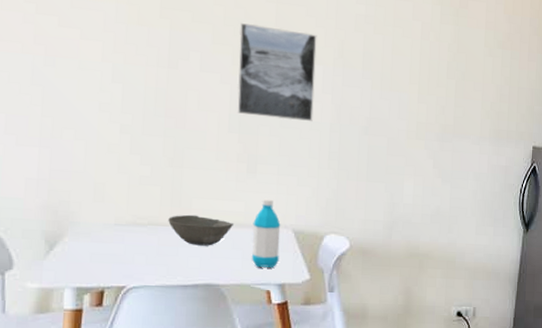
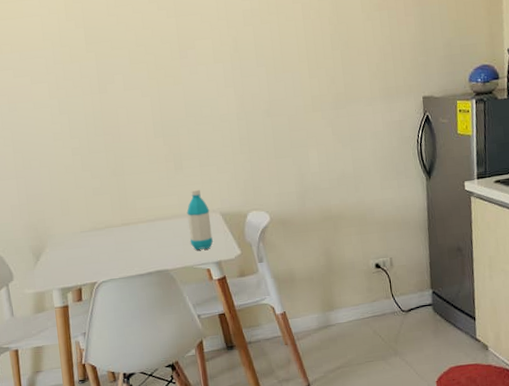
bowl: present [168,214,235,246] -> none [120,213,172,239]
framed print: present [237,22,317,121] -> none [149,36,222,121]

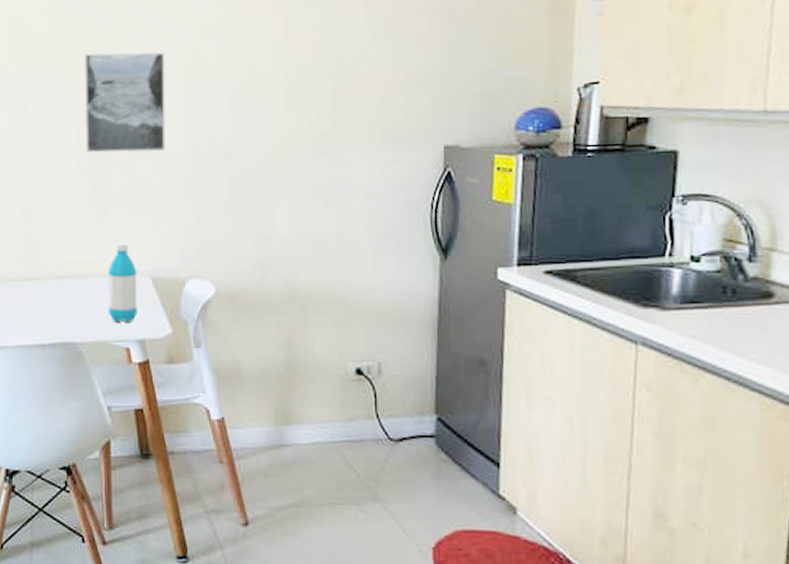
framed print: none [149,36,222,121] -> present [83,51,165,153]

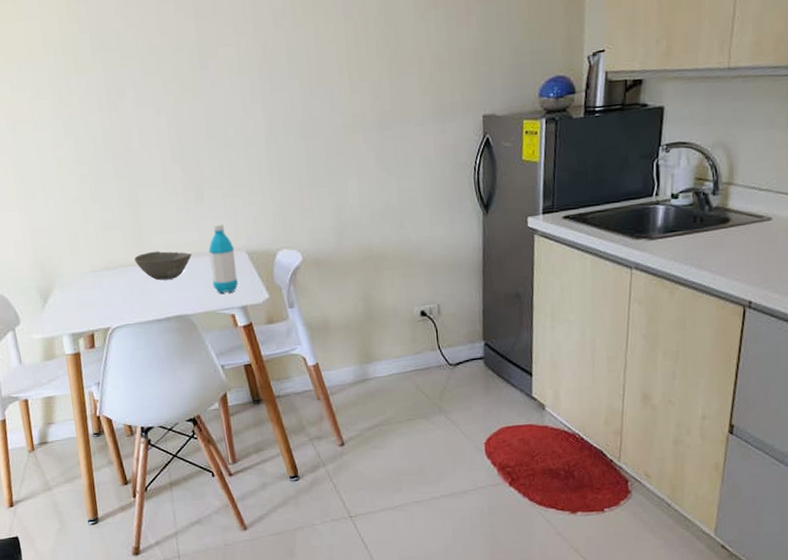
bowl: none [24,267,89,300] -> present [134,251,192,281]
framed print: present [83,51,165,153] -> none [164,42,248,144]

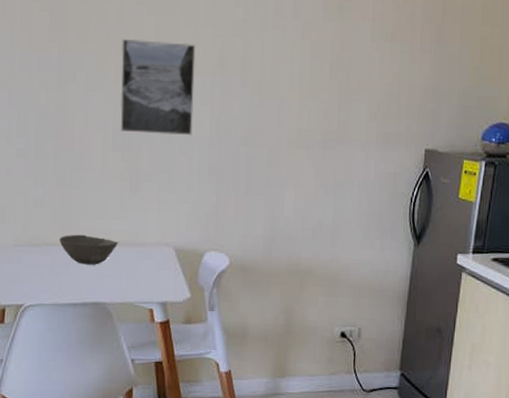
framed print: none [164,42,248,144] -> present [120,38,196,135]
water bottle: present [208,223,238,294] -> none [136,216,162,287]

